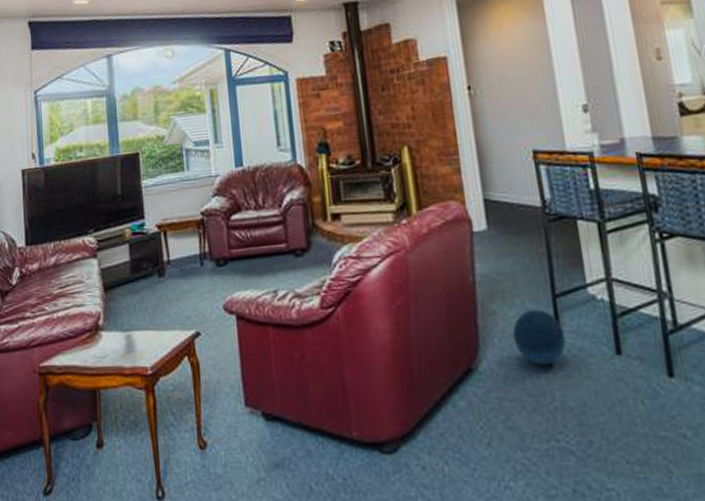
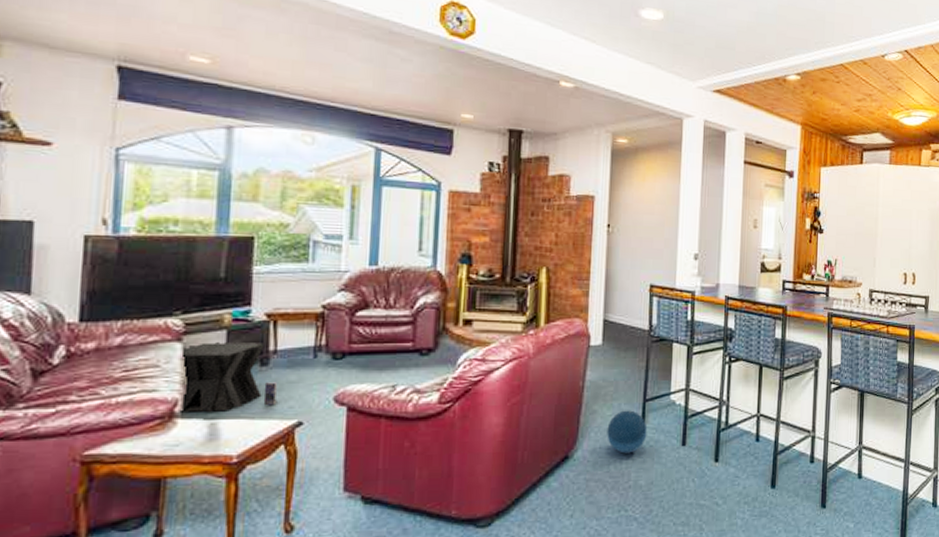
side table: none [99,254,176,326] -> present [179,342,277,413]

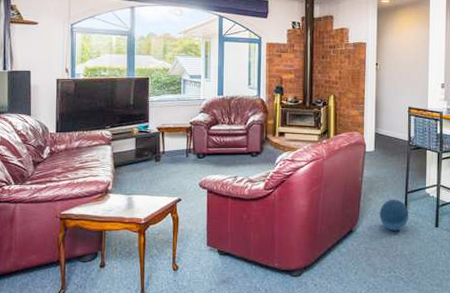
side table: present [179,342,277,413] -> none [111,146,166,191]

